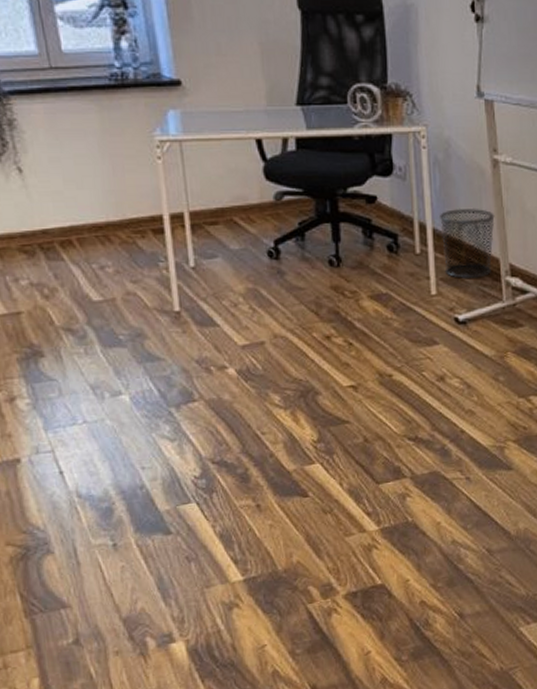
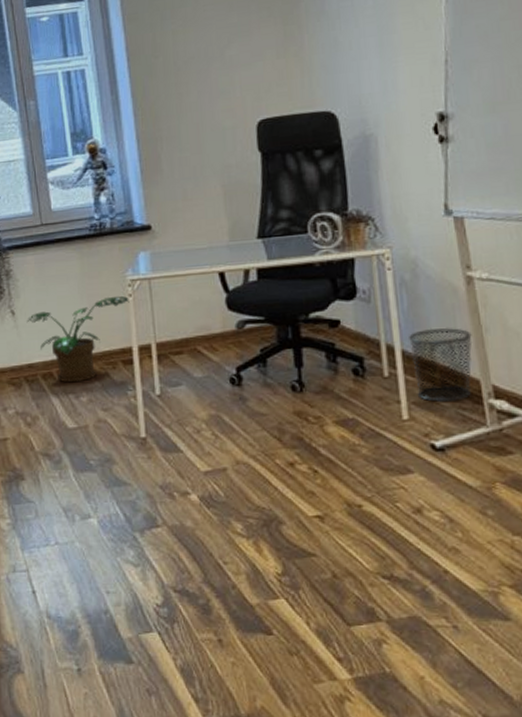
potted plant: none [37,157,159,252] -> present [26,295,130,383]

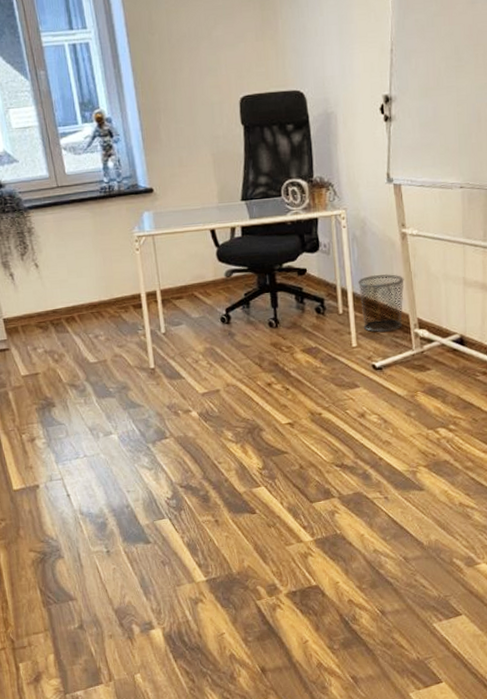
potted plant: present [26,295,130,383] -> none [49,250,137,325]

